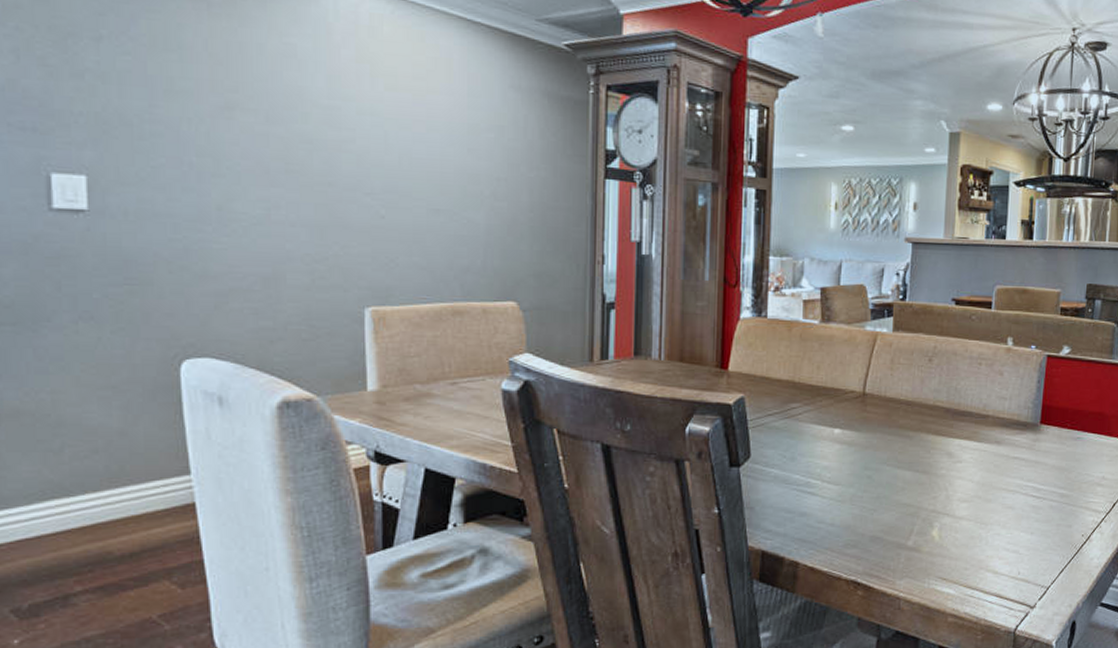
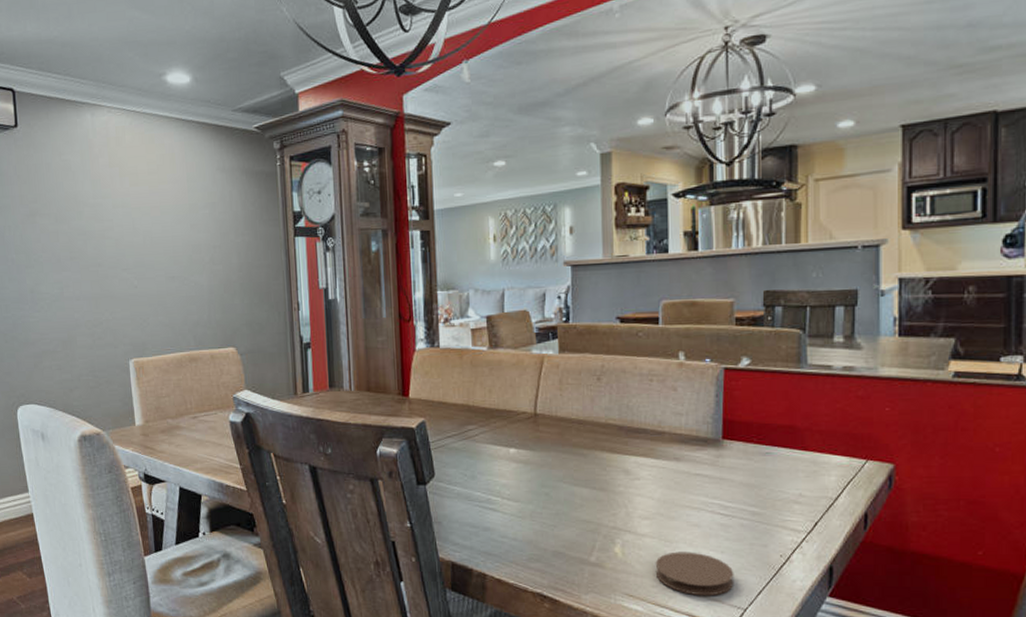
coaster: none [969,533,1041,577] -> present [655,552,734,596]

